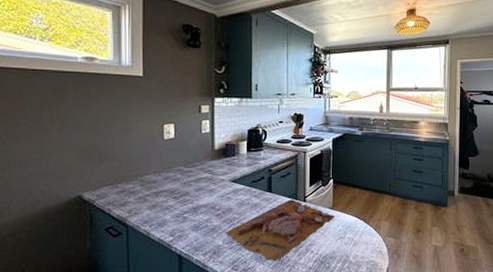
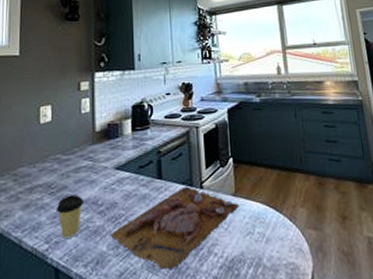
coffee cup: none [180,200,203,234] -> present [57,194,83,240]

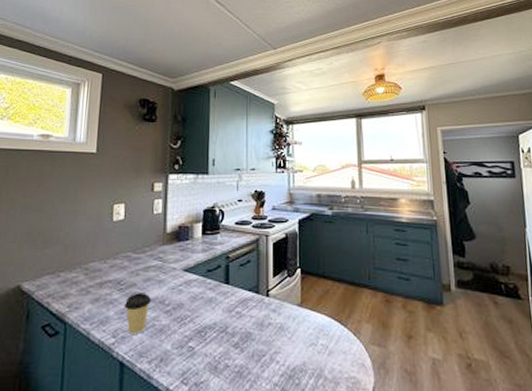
cutting board: present [110,186,240,269] -> none [175,293,305,372]

